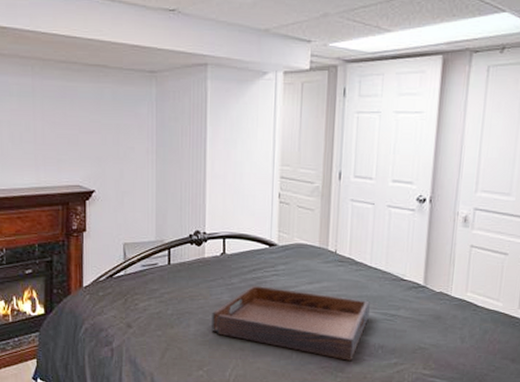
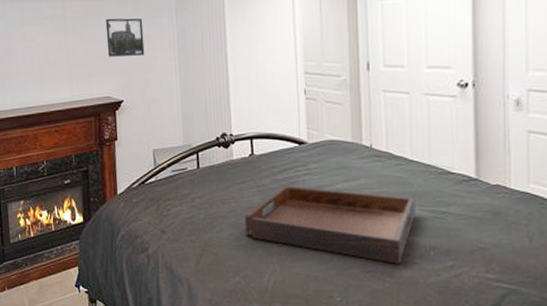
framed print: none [79,102,121,146] -> present [105,18,145,57]

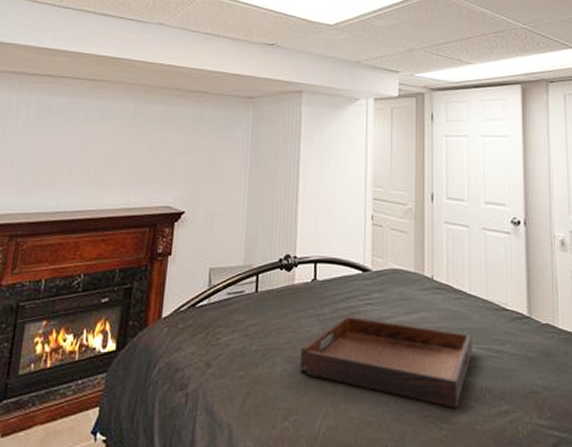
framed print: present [105,18,145,57] -> none [175,125,217,167]

